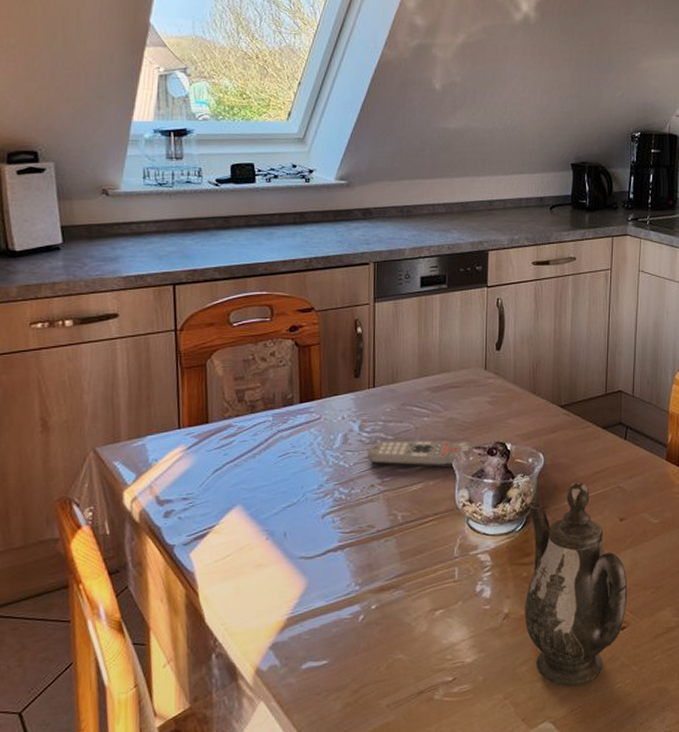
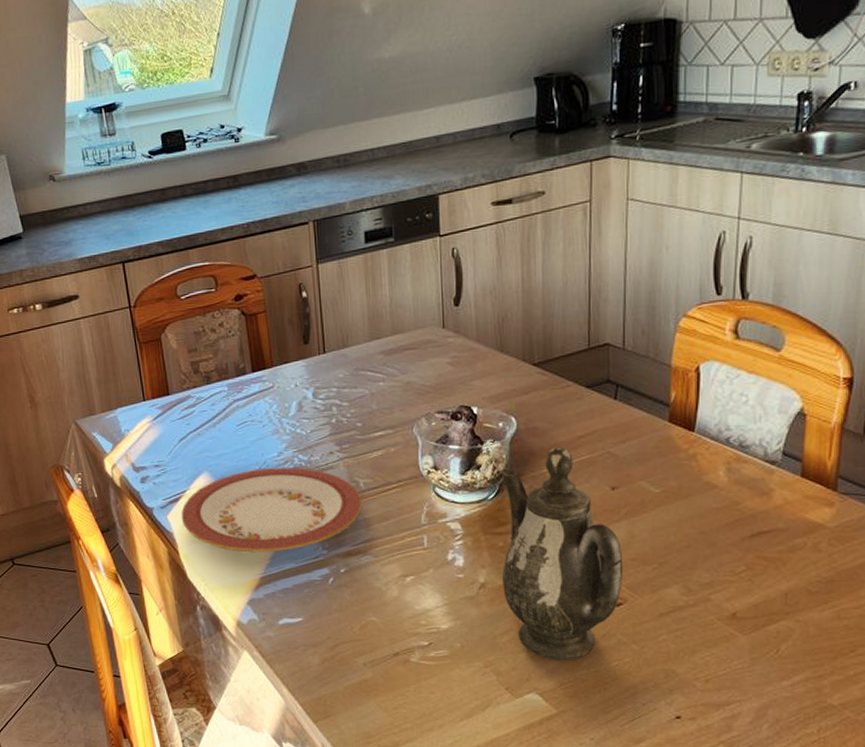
plate: none [205,500,399,592] -> present [181,467,362,553]
remote control: present [367,440,473,468] -> none [323,405,435,434]

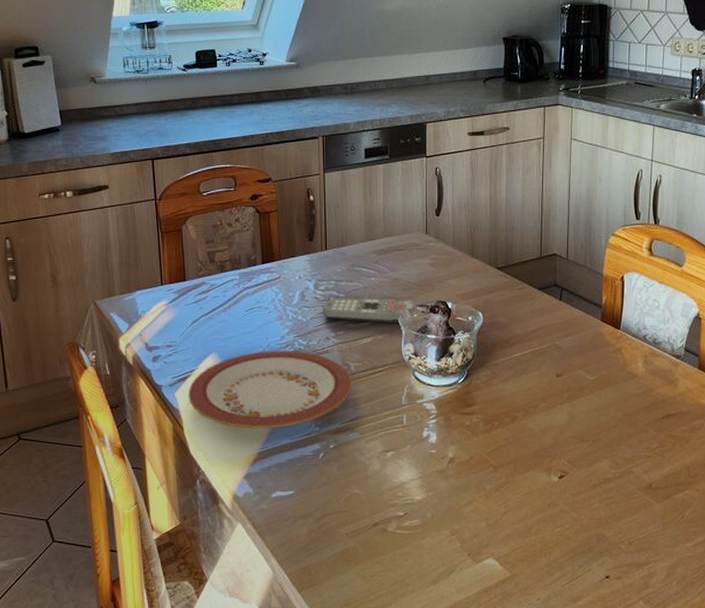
remote control: none [323,405,435,434] -> present [322,298,417,323]
teapot: present [500,447,624,660] -> none [468,339,566,527]

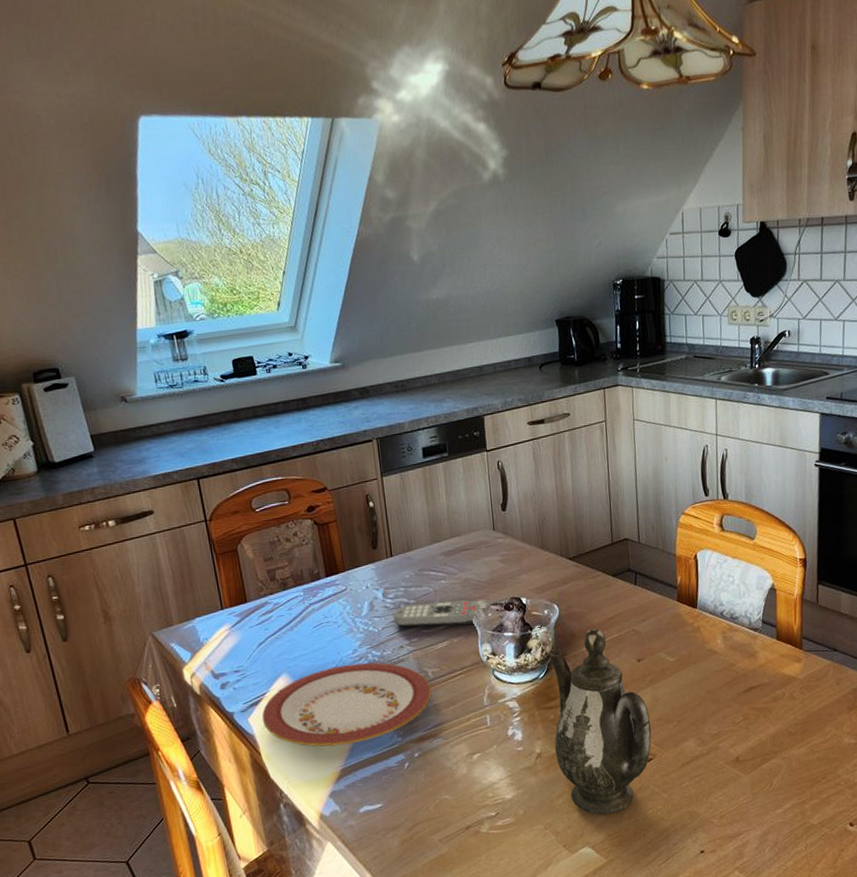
teapot: none [468,339,566,527] -> present [548,628,652,815]

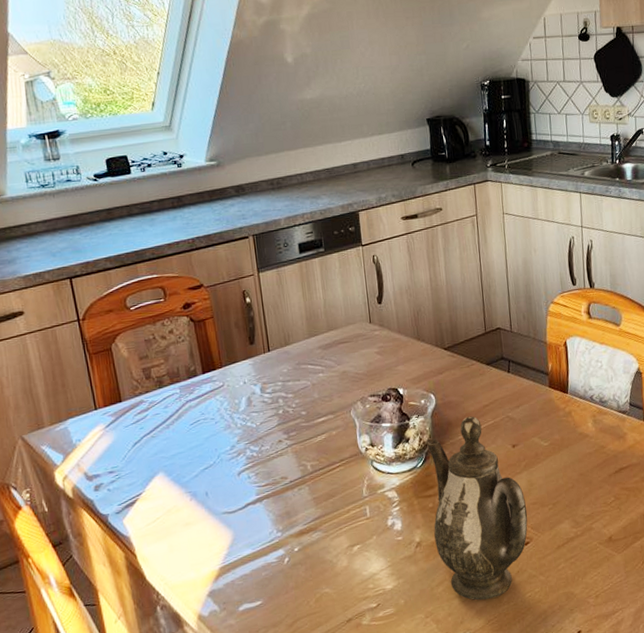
plate: present [261,662,432,747] -> none [137,458,311,546]
remote control: present [393,599,491,628] -> none [271,391,368,422]

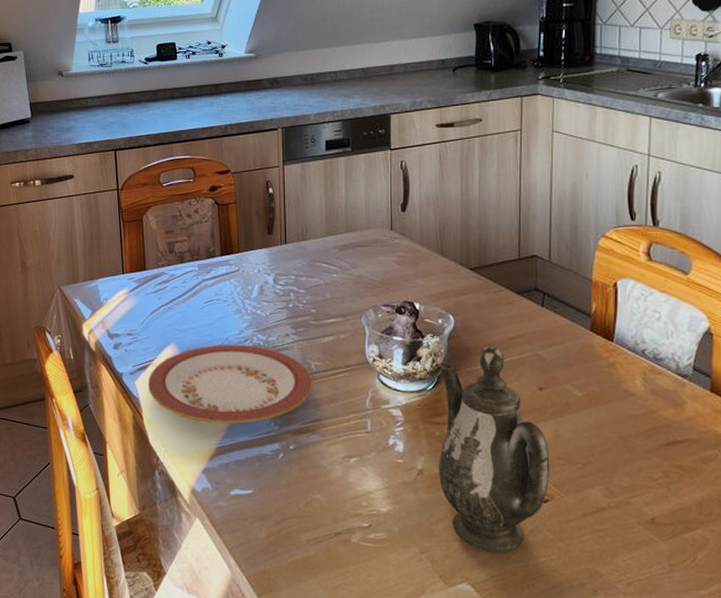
plate: none [137,458,311,546] -> present [147,344,313,424]

